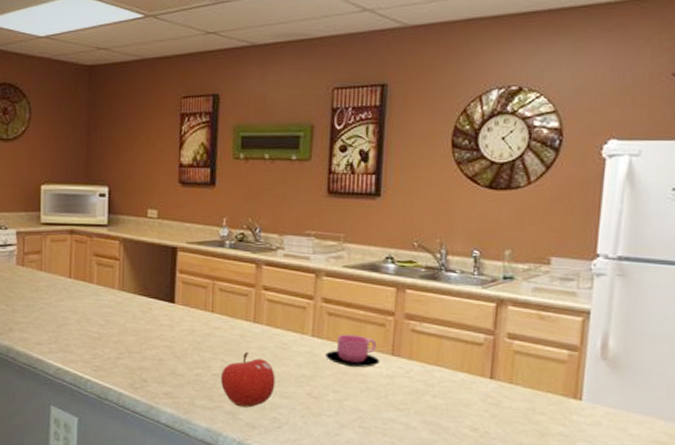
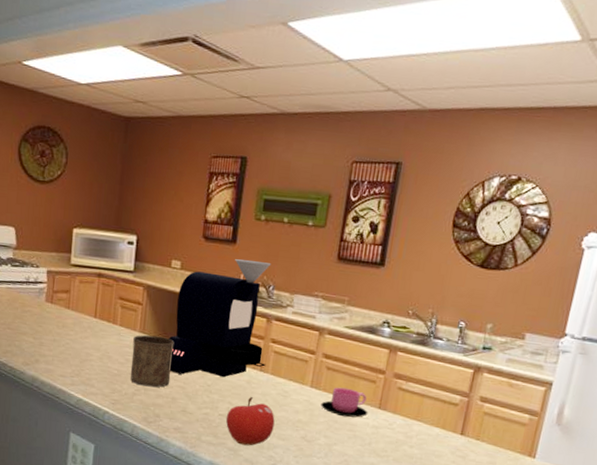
cup: none [111,292,157,349] -> present [130,335,174,388]
coffee roaster: none [150,202,260,333] -> present [169,259,272,378]

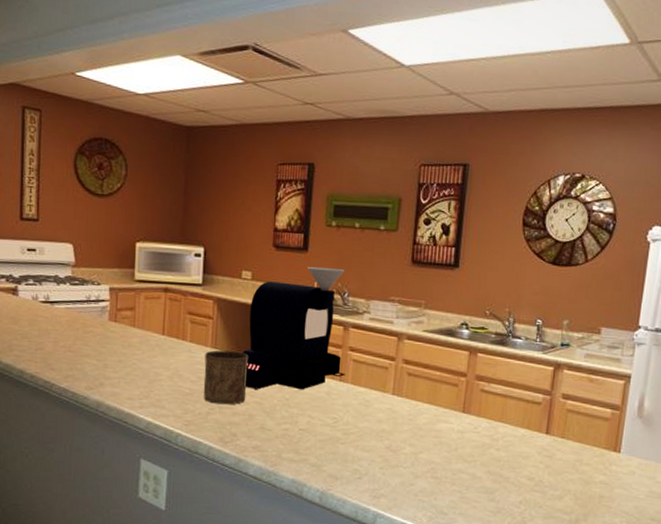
fruit: present [225,397,275,446] -> none [306,409,358,460]
cup: present [321,387,368,418] -> none [404,393,453,424]

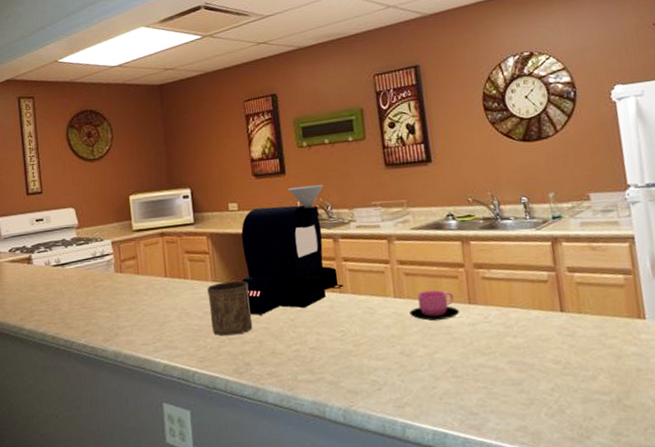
cup: none [404,393,453,424] -> present [409,290,460,321]

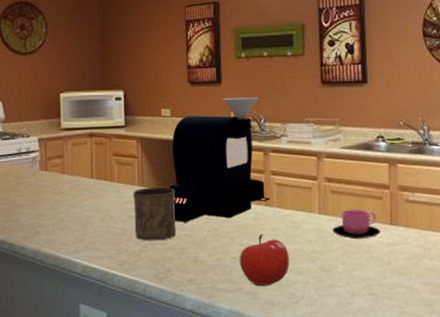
fruit: none [317,322,369,376] -> present [239,234,289,287]

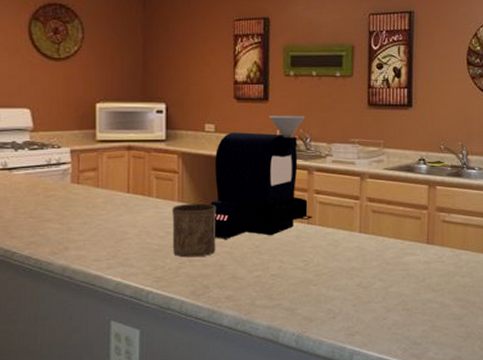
fruit: present [239,234,289,287] -> none [278,252,329,303]
cup: present [332,209,381,240] -> none [372,228,418,258]

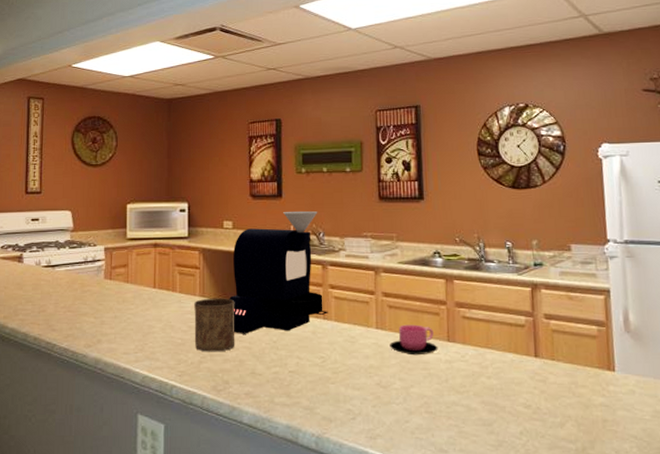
cup: none [372,228,418,258] -> present [390,324,438,356]

